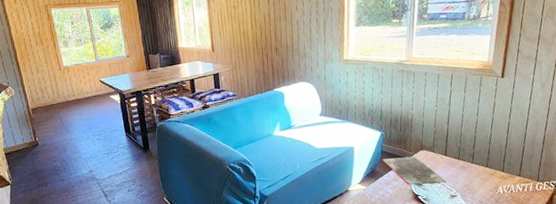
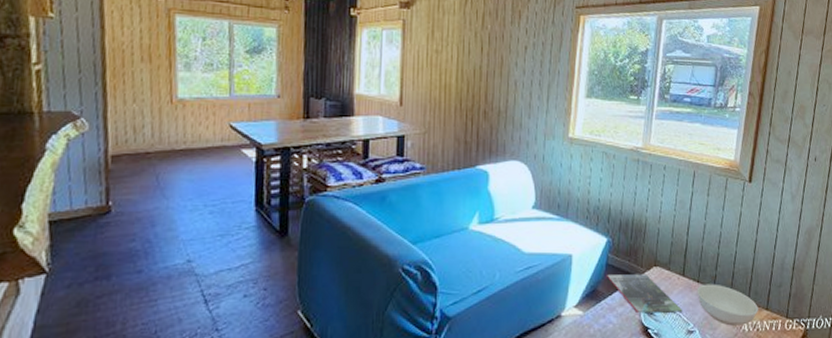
bowl: none [457,159,512,190] -> present [696,284,758,326]

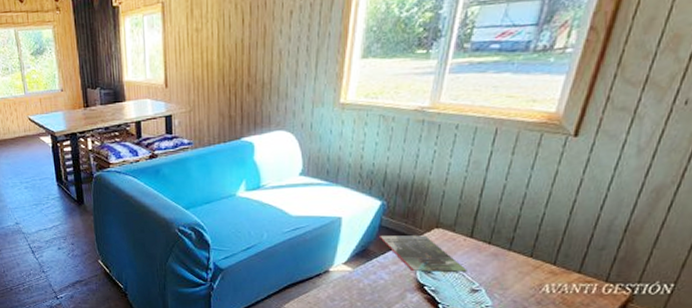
bowl: present [696,284,758,326] -> none [486,245,567,287]

